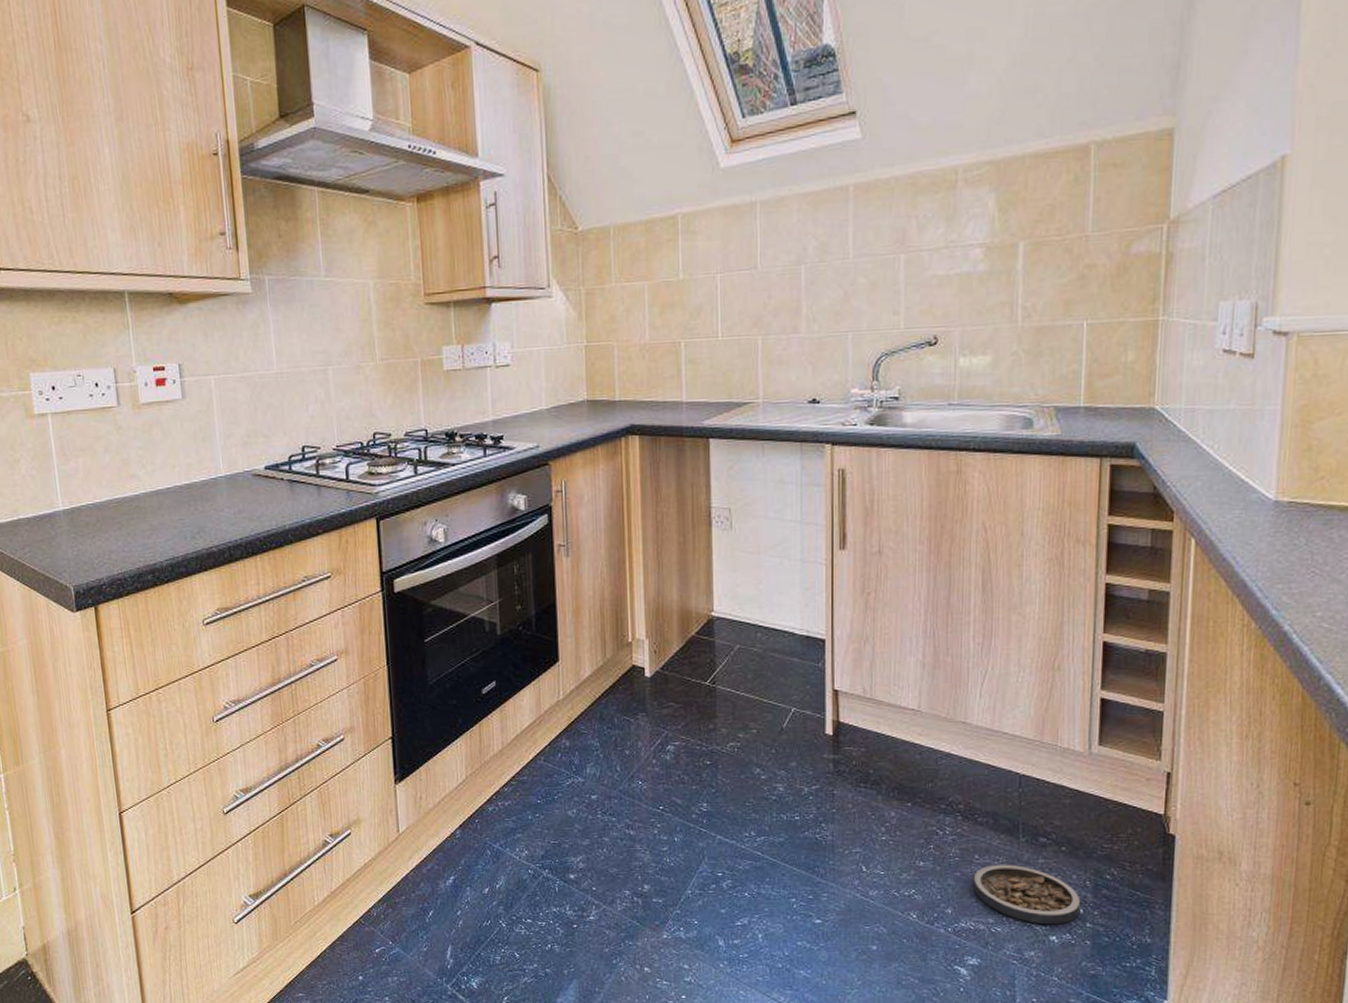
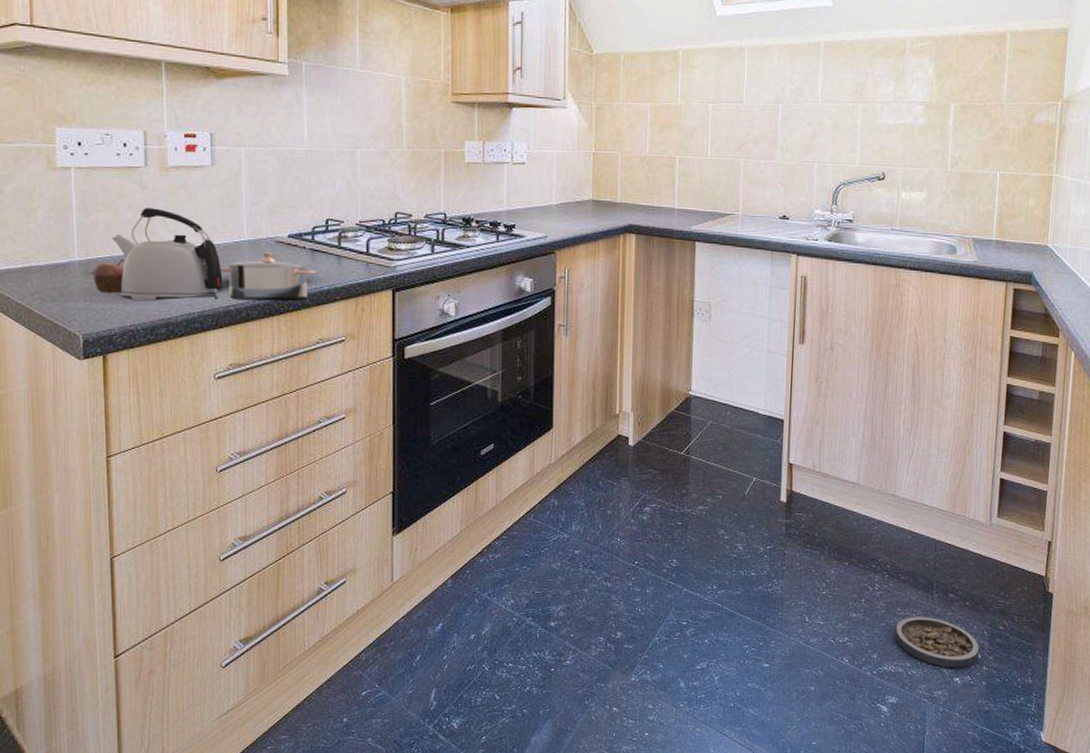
fruit: none [77,504,108,542] -> present [92,258,124,294]
kettle: none [92,449,204,548] -> present [111,208,223,302]
cooking pot: none [200,487,298,541] -> present [220,252,318,302]

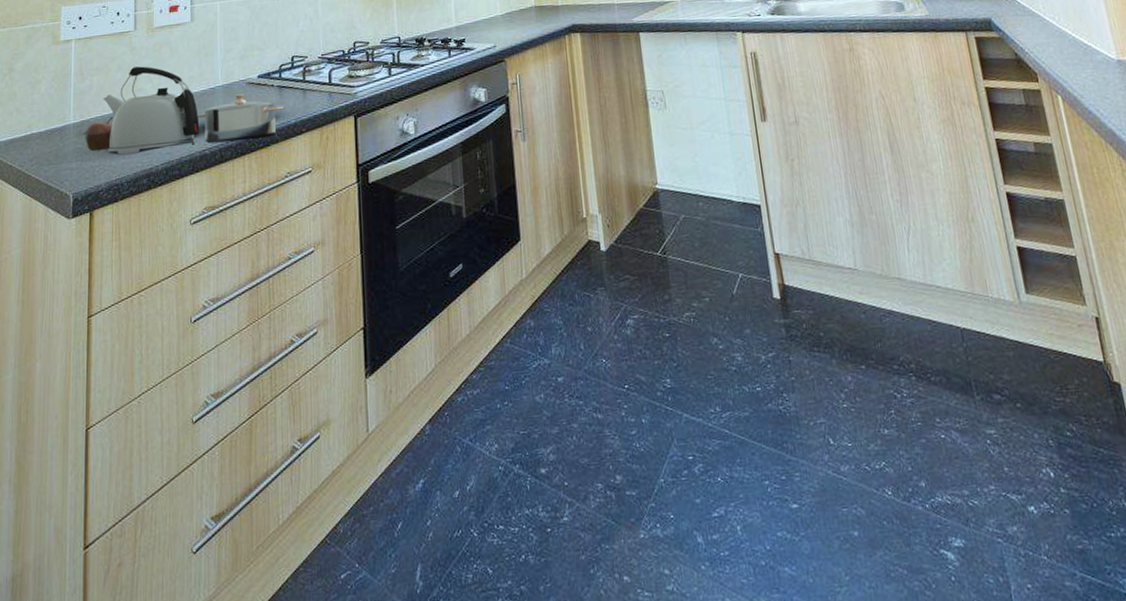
pet bowl: present [895,616,980,668] -> none [938,426,1052,494]

